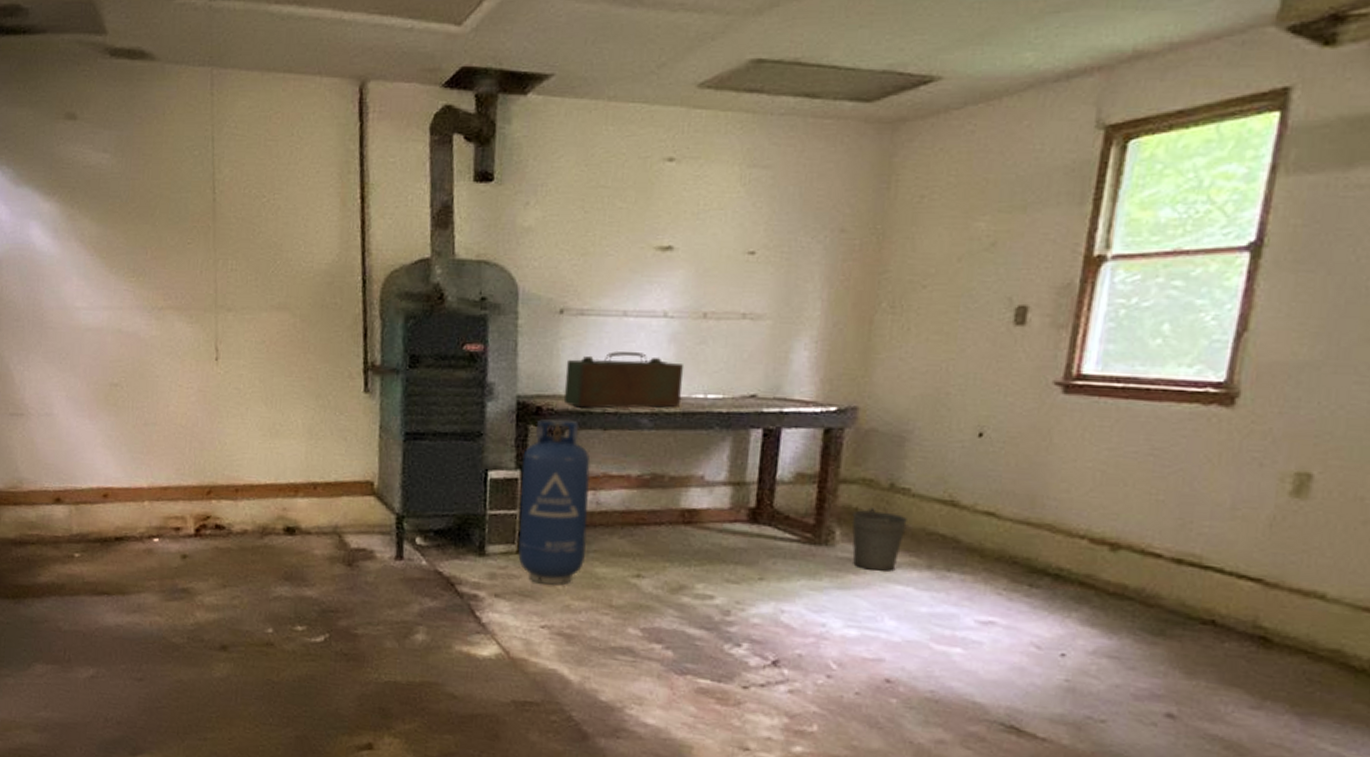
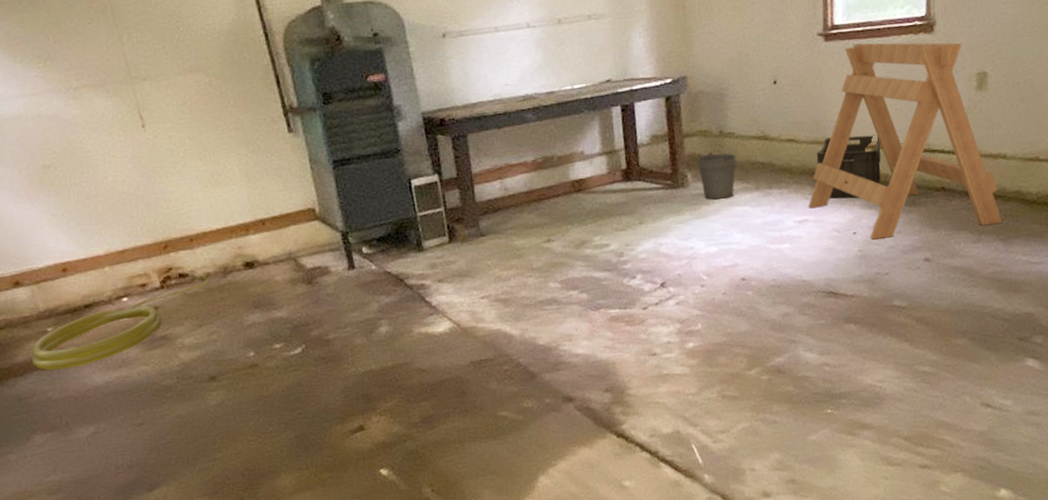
garden hose: none [52,528,245,602] -> present [31,274,209,371]
gas cylinder: present [518,418,591,585] -> none [437,125,506,264]
toolbox: present [563,351,685,409] -> none [456,60,554,114]
sawhorse: none [999,403,1305,691] -> present [808,42,1002,240]
plastic crate: none [1022,520,1125,609] -> present [816,134,881,199]

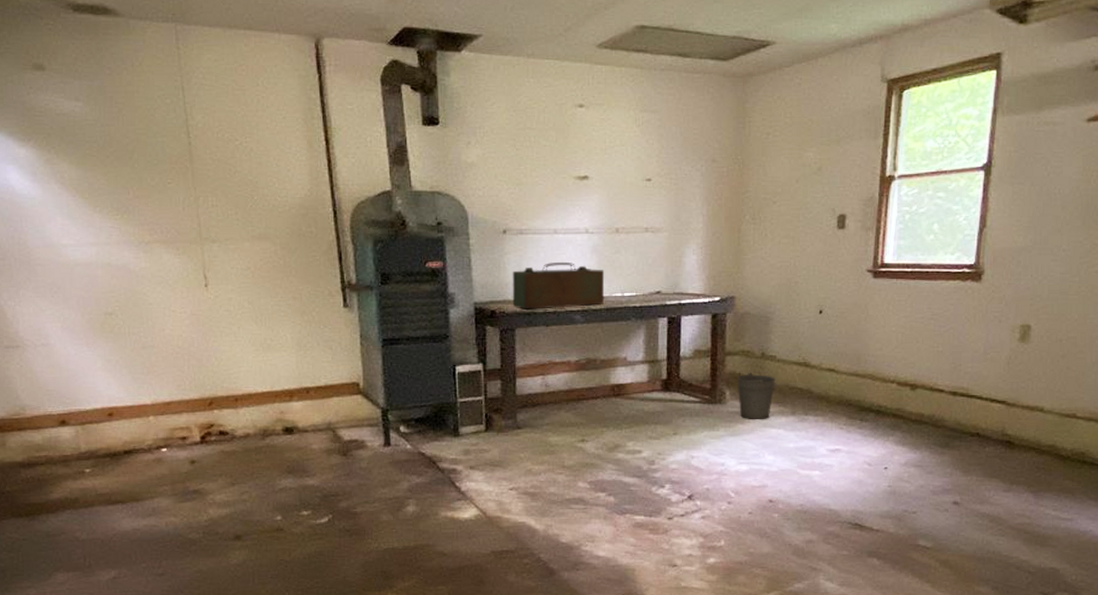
garden hose: present [31,274,209,371] -> none [65,434,247,512]
toolbox: none [456,60,554,114] -> present [512,261,605,310]
sawhorse: present [808,42,1002,240] -> none [842,284,1035,477]
plastic crate: present [816,134,881,199] -> none [854,371,919,434]

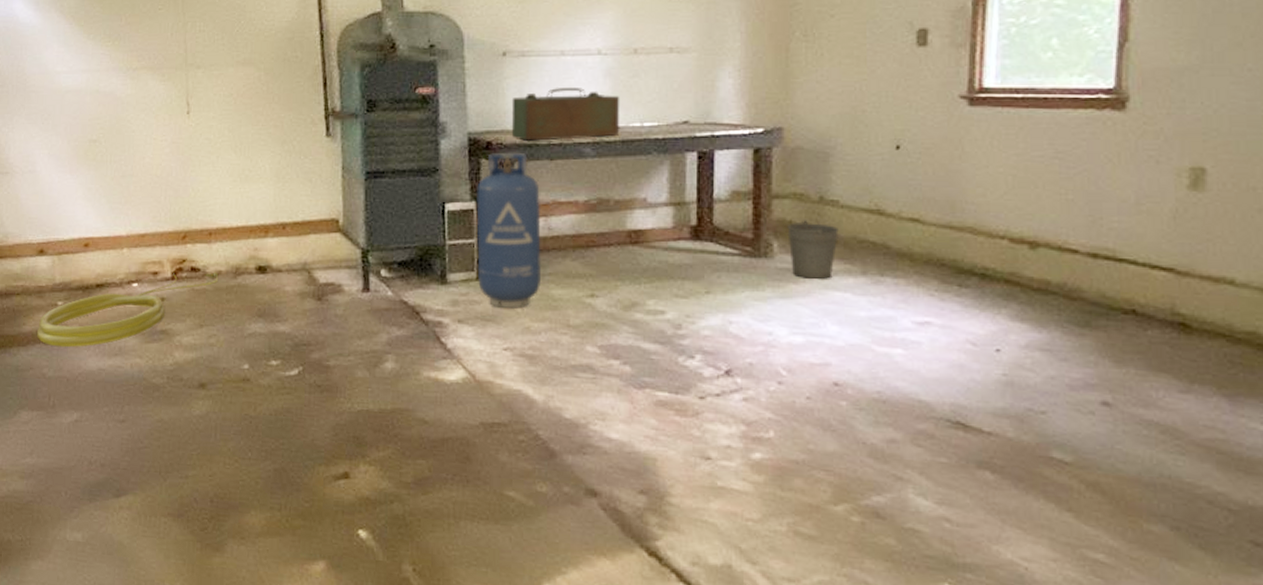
garden hose: none [65,434,247,512] -> present [36,271,219,348]
gas cylinder: none [483,319,541,454] -> present [476,152,542,309]

